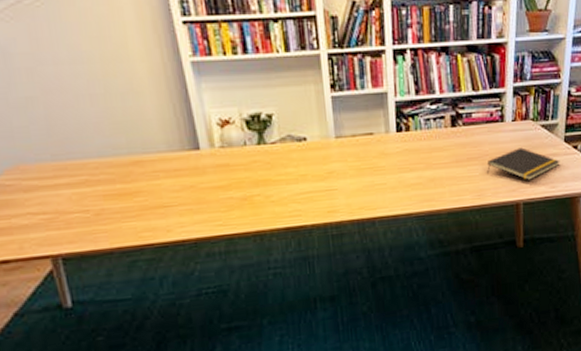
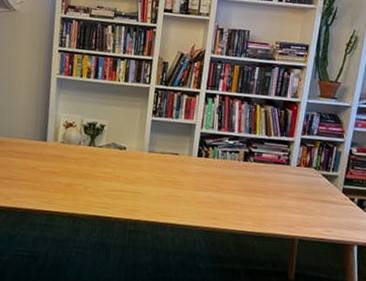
notepad: present [487,147,560,180] -> none [269,189,337,220]

